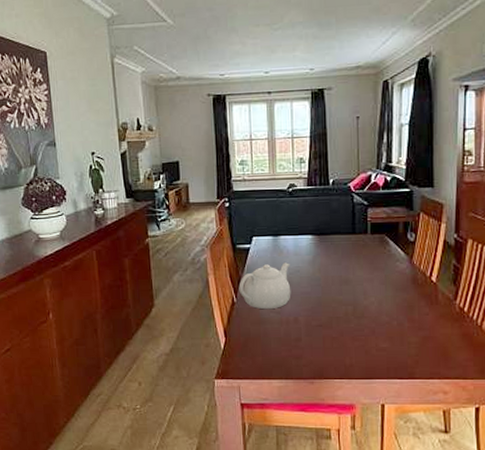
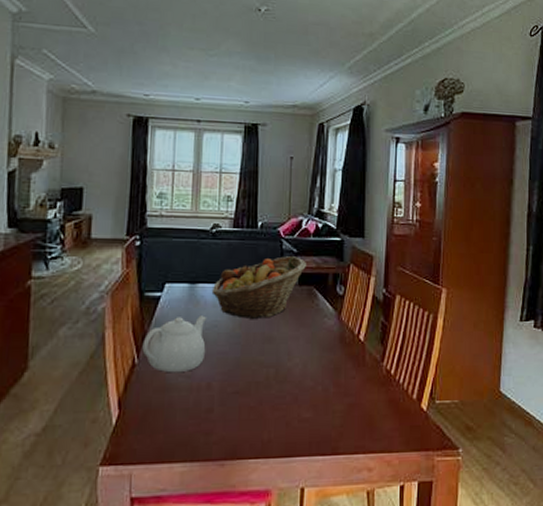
fruit basket: none [292,208,378,265] -> present [211,256,307,320]

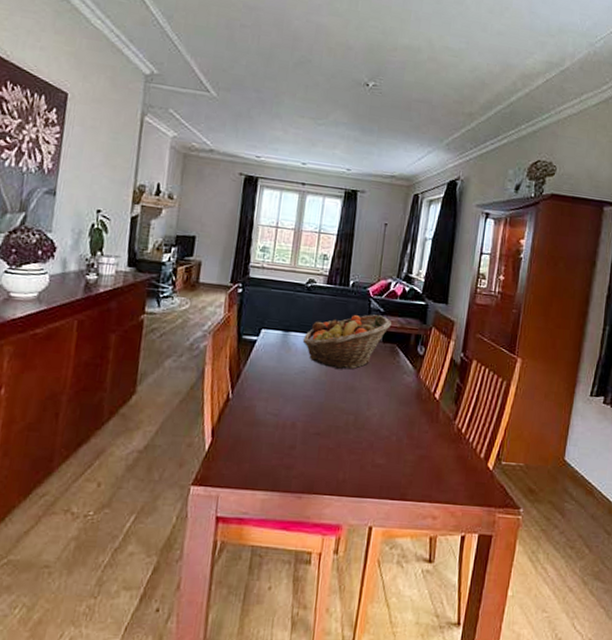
teapot: present [142,315,207,373] -> none [236,360,297,411]

